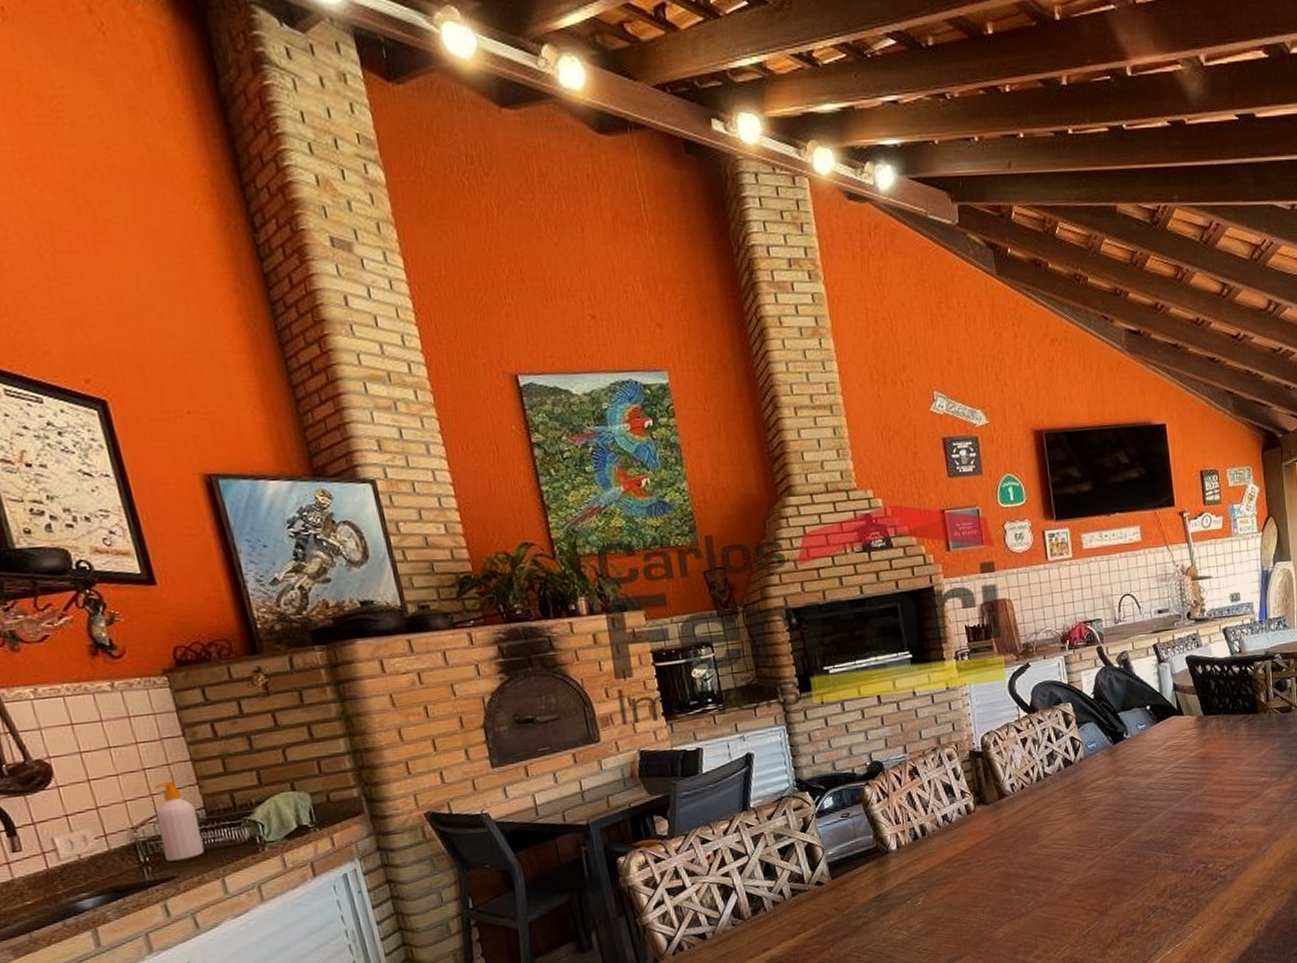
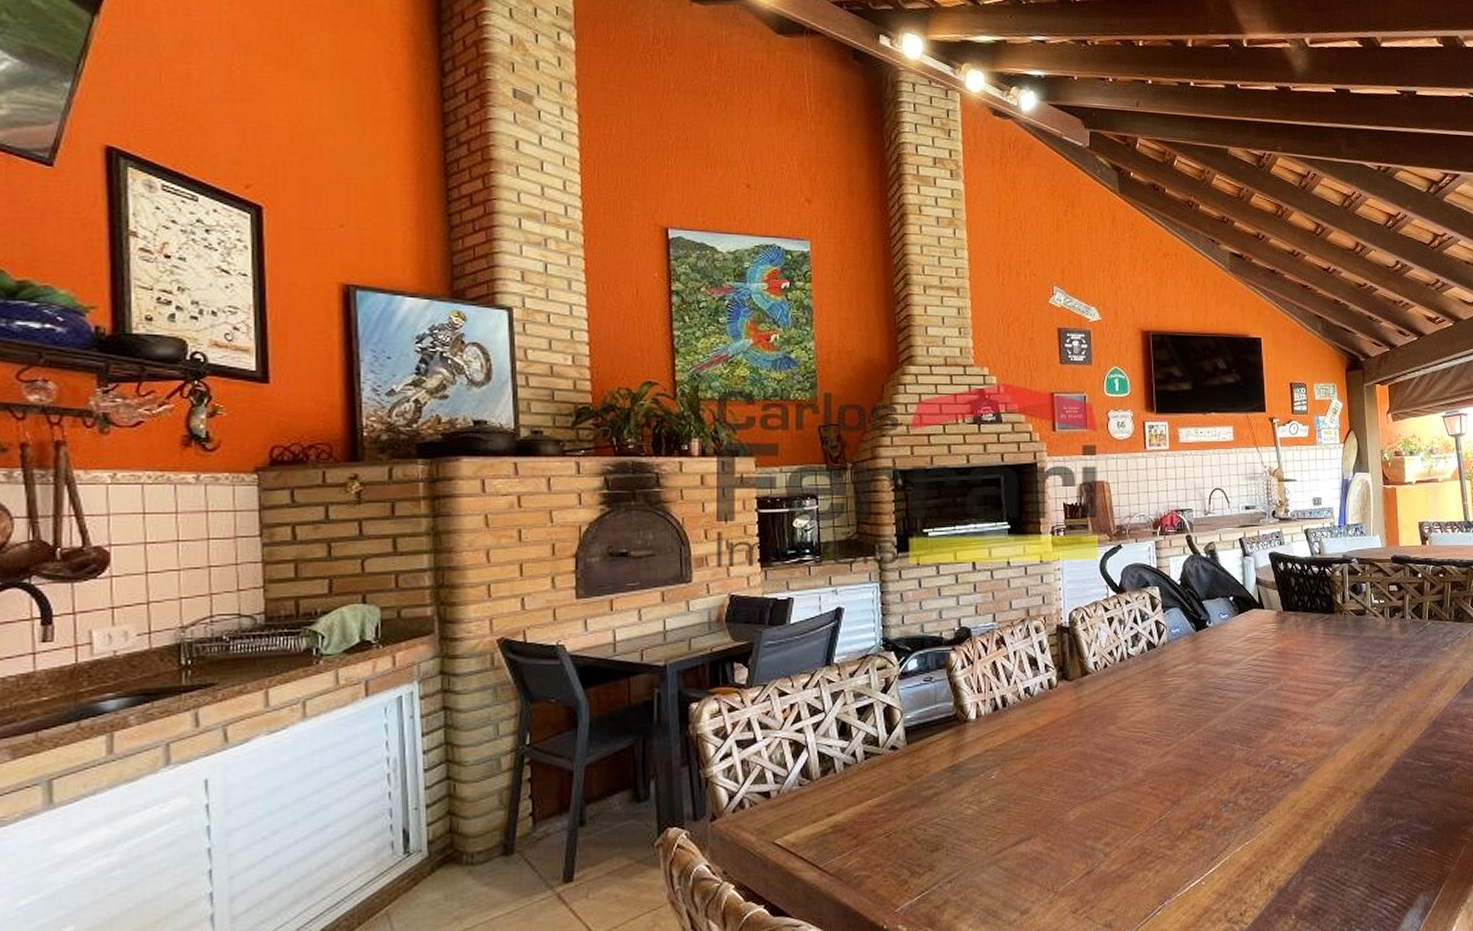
soap bottle: present [154,780,205,862] -> none [209,581,255,667]

